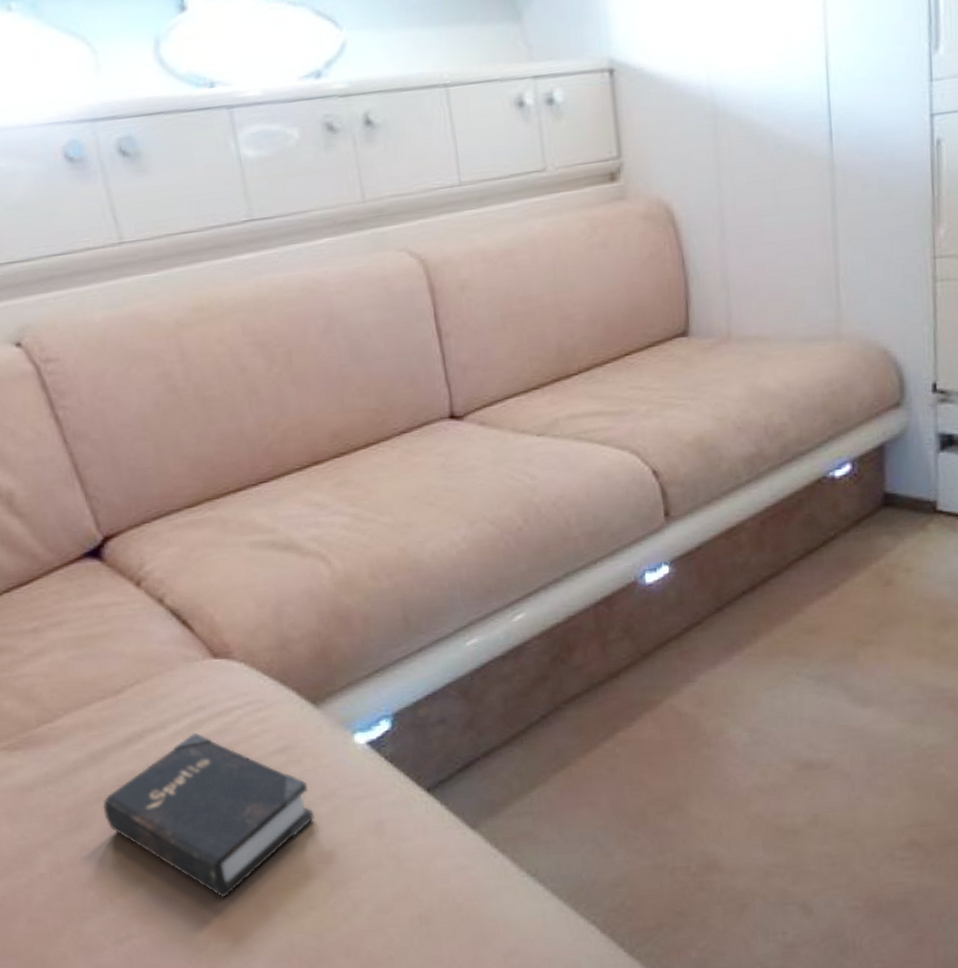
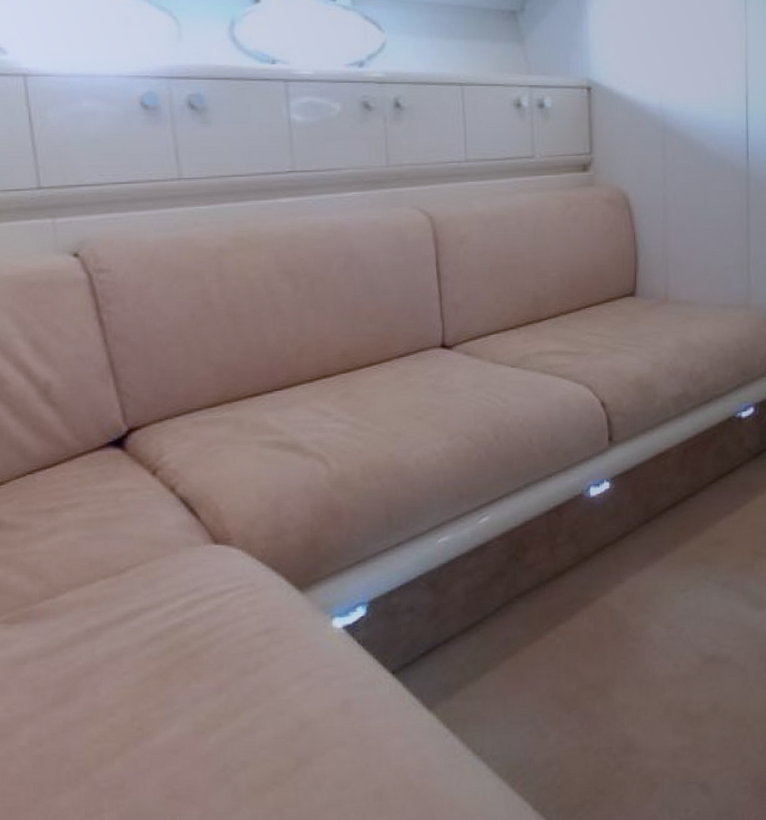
hardback book: present [102,732,315,898] -> none [91,612,290,773]

